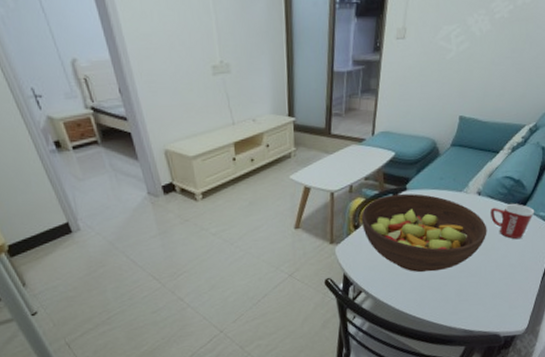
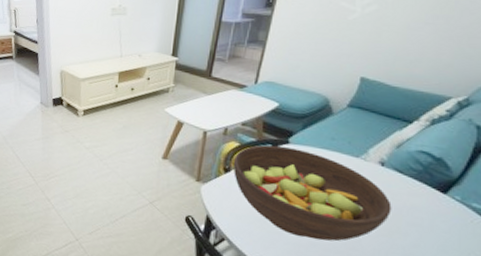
mug: present [489,203,535,240] -> none [396,183,465,229]

